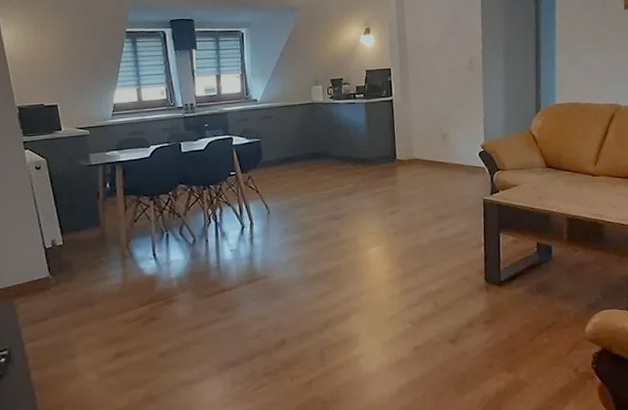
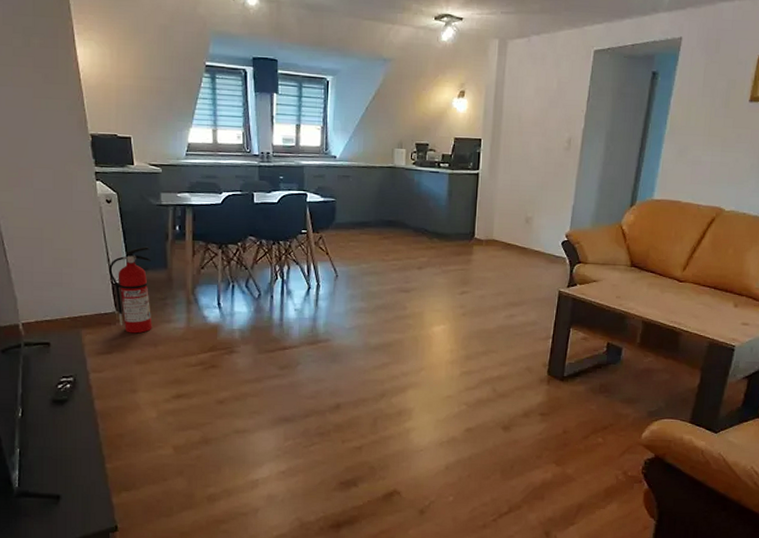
fire extinguisher: none [41,207,88,296] -> present [109,246,152,334]

